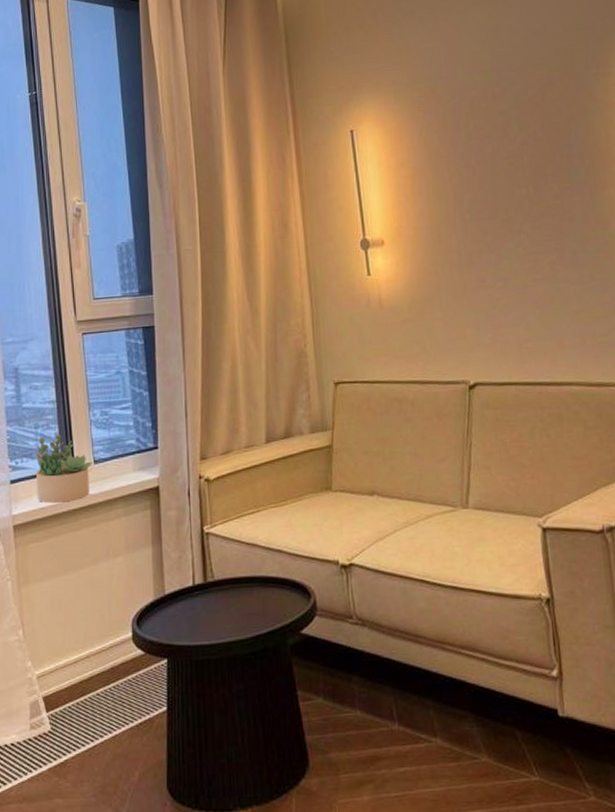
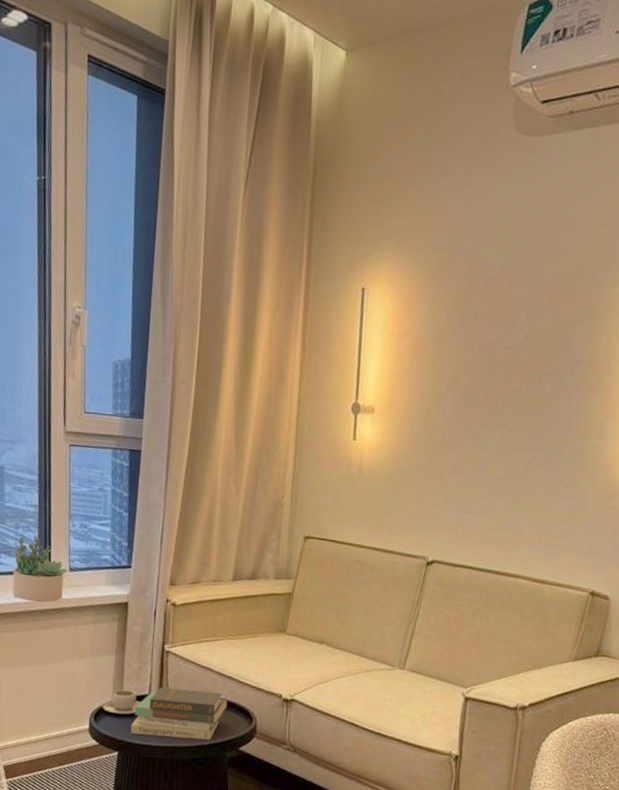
teacup: none [144,585,185,615] -> present [102,690,141,715]
books: none [177,570,280,634] -> present [130,687,227,740]

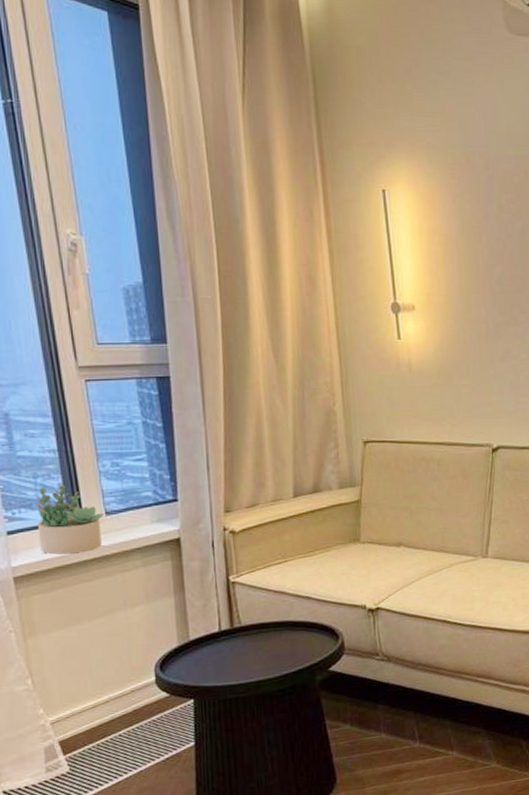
teacup: present [102,690,141,715] -> none [168,631,211,660]
books: present [130,687,227,740] -> none [204,615,308,677]

